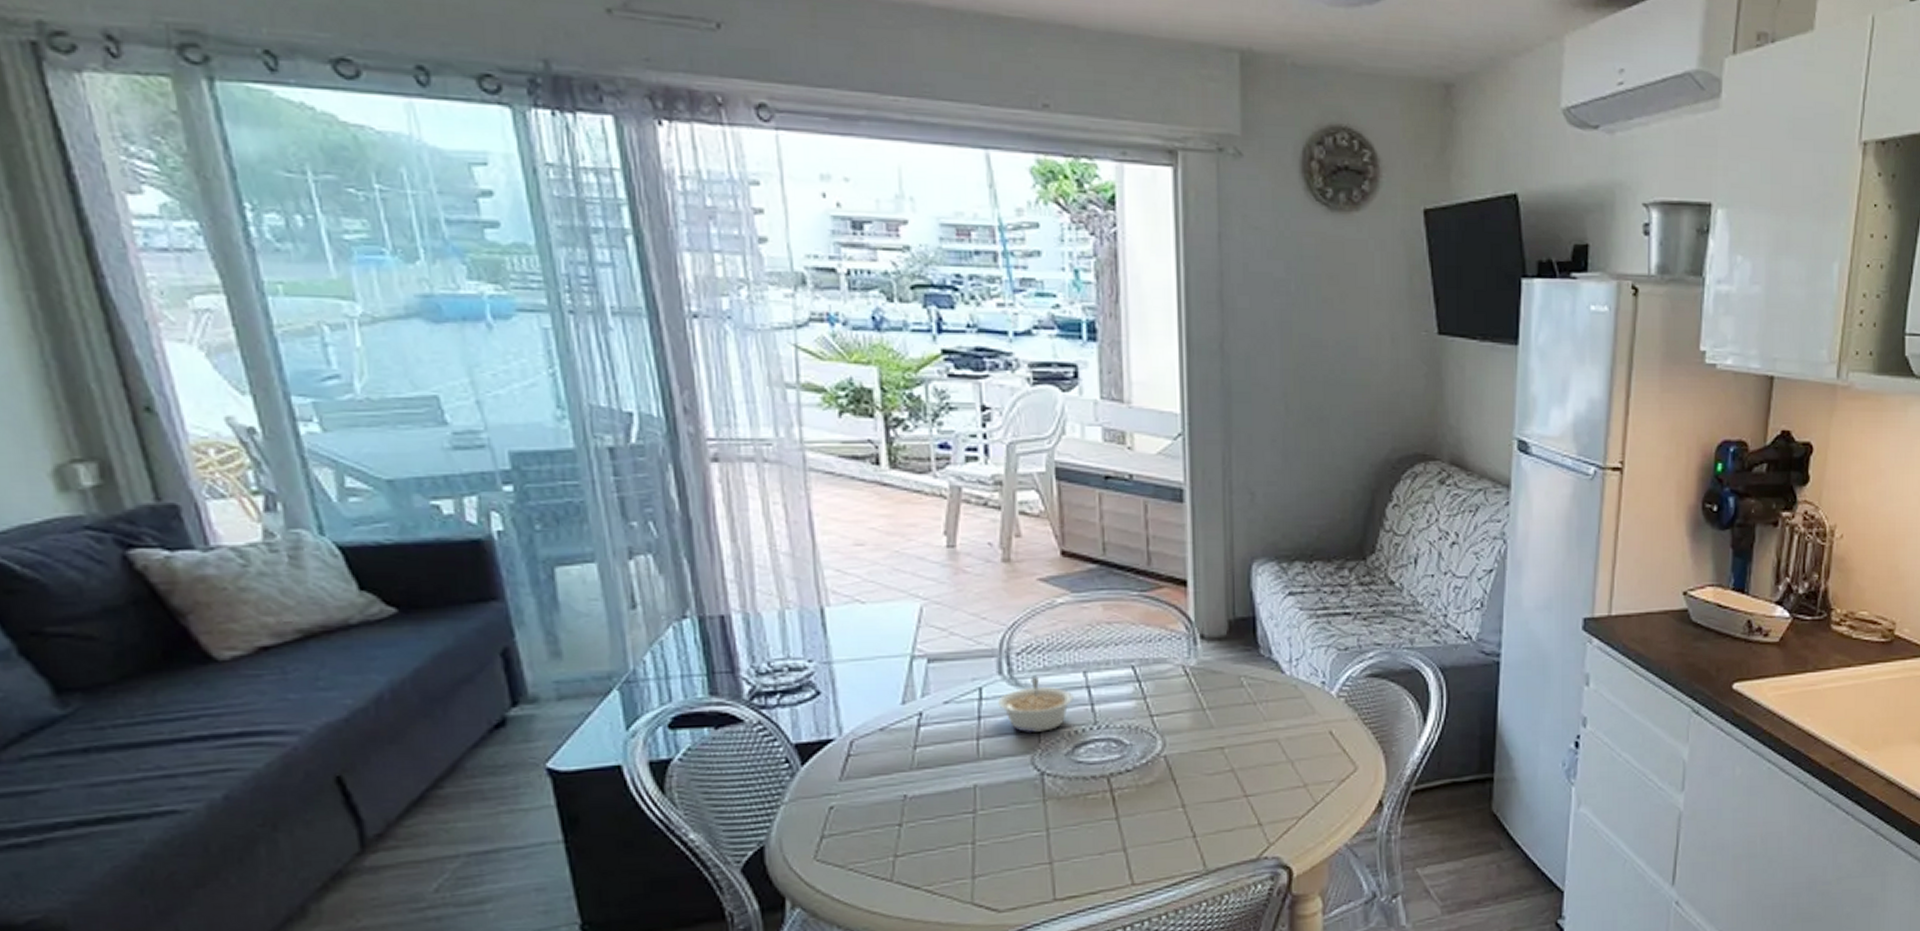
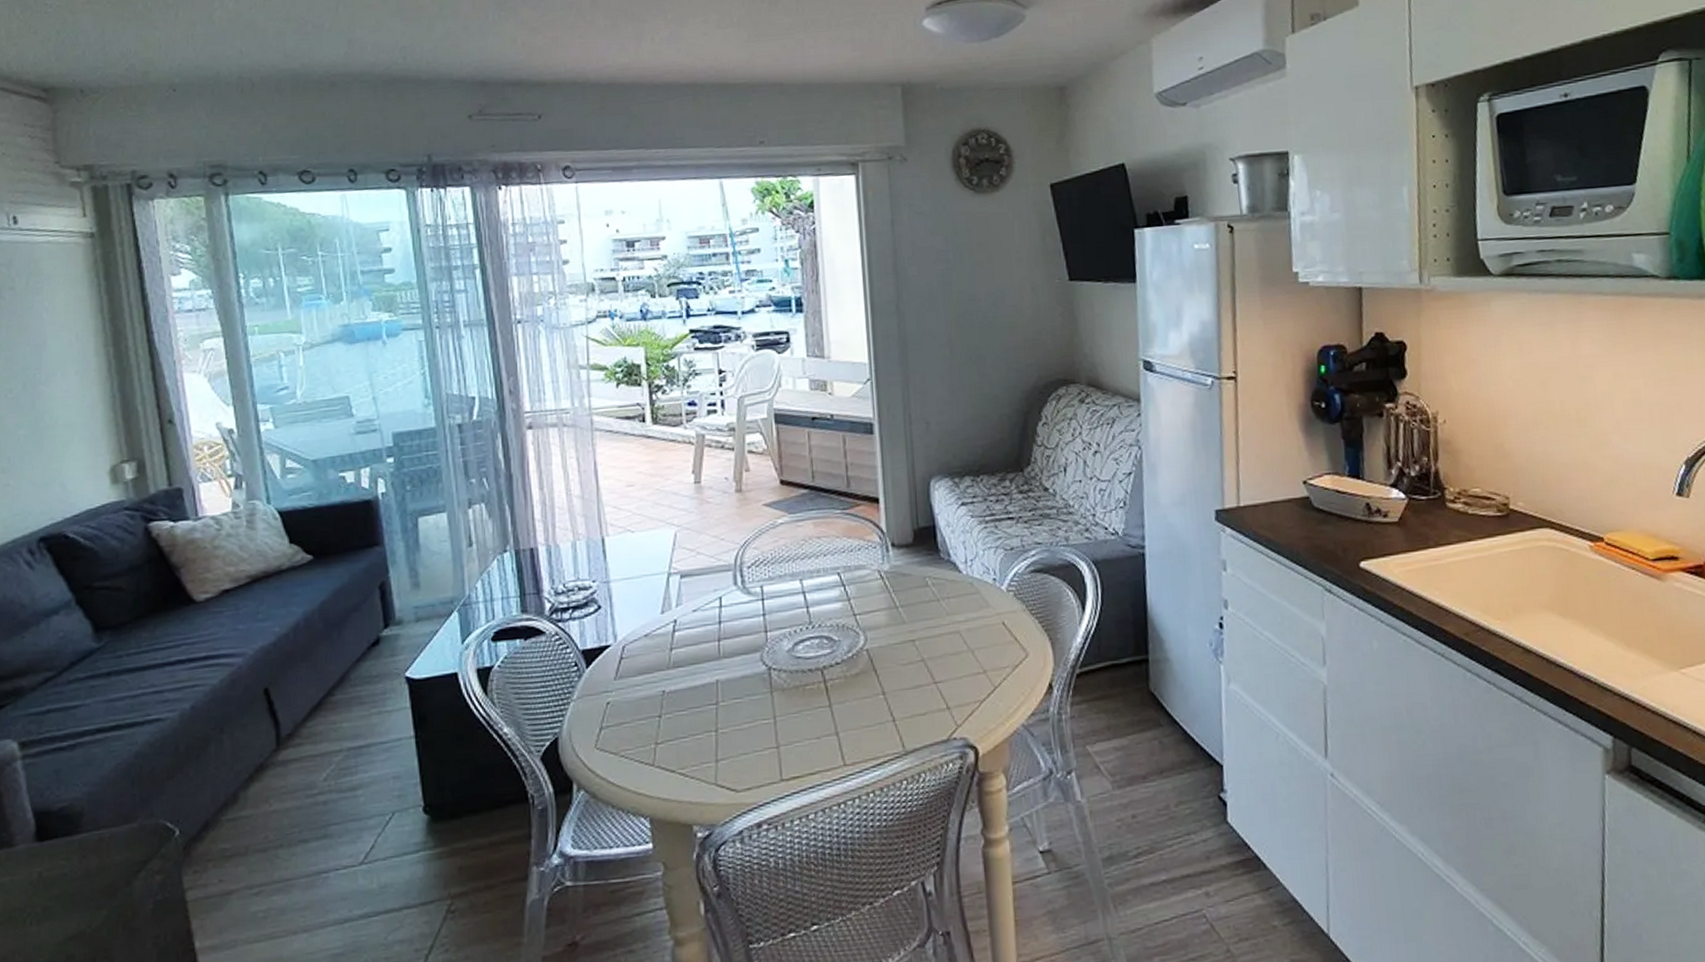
legume: present [998,677,1074,734] -> none [734,586,793,634]

